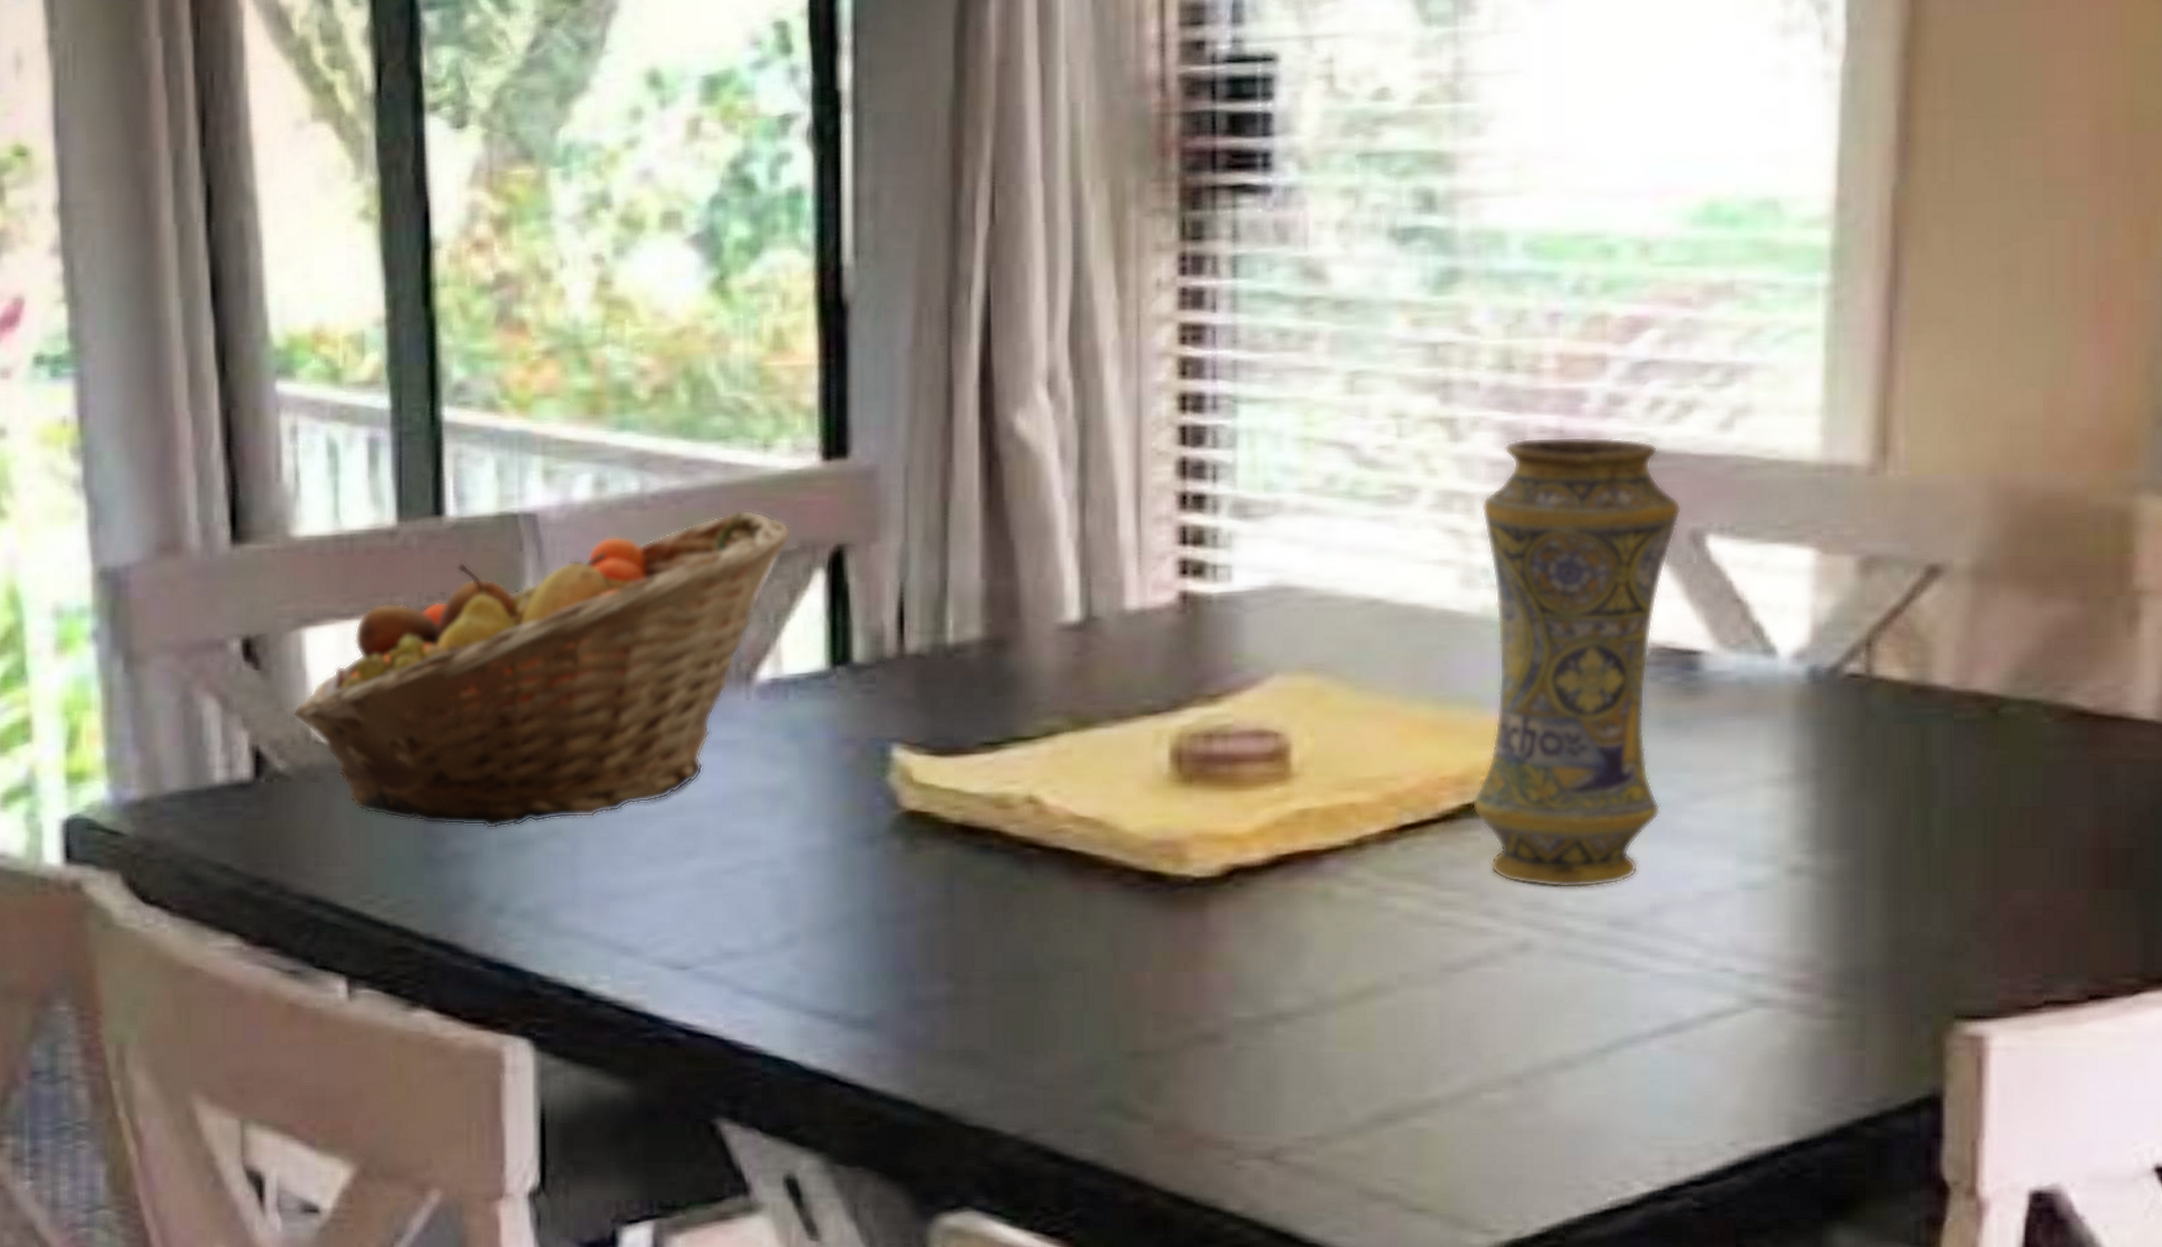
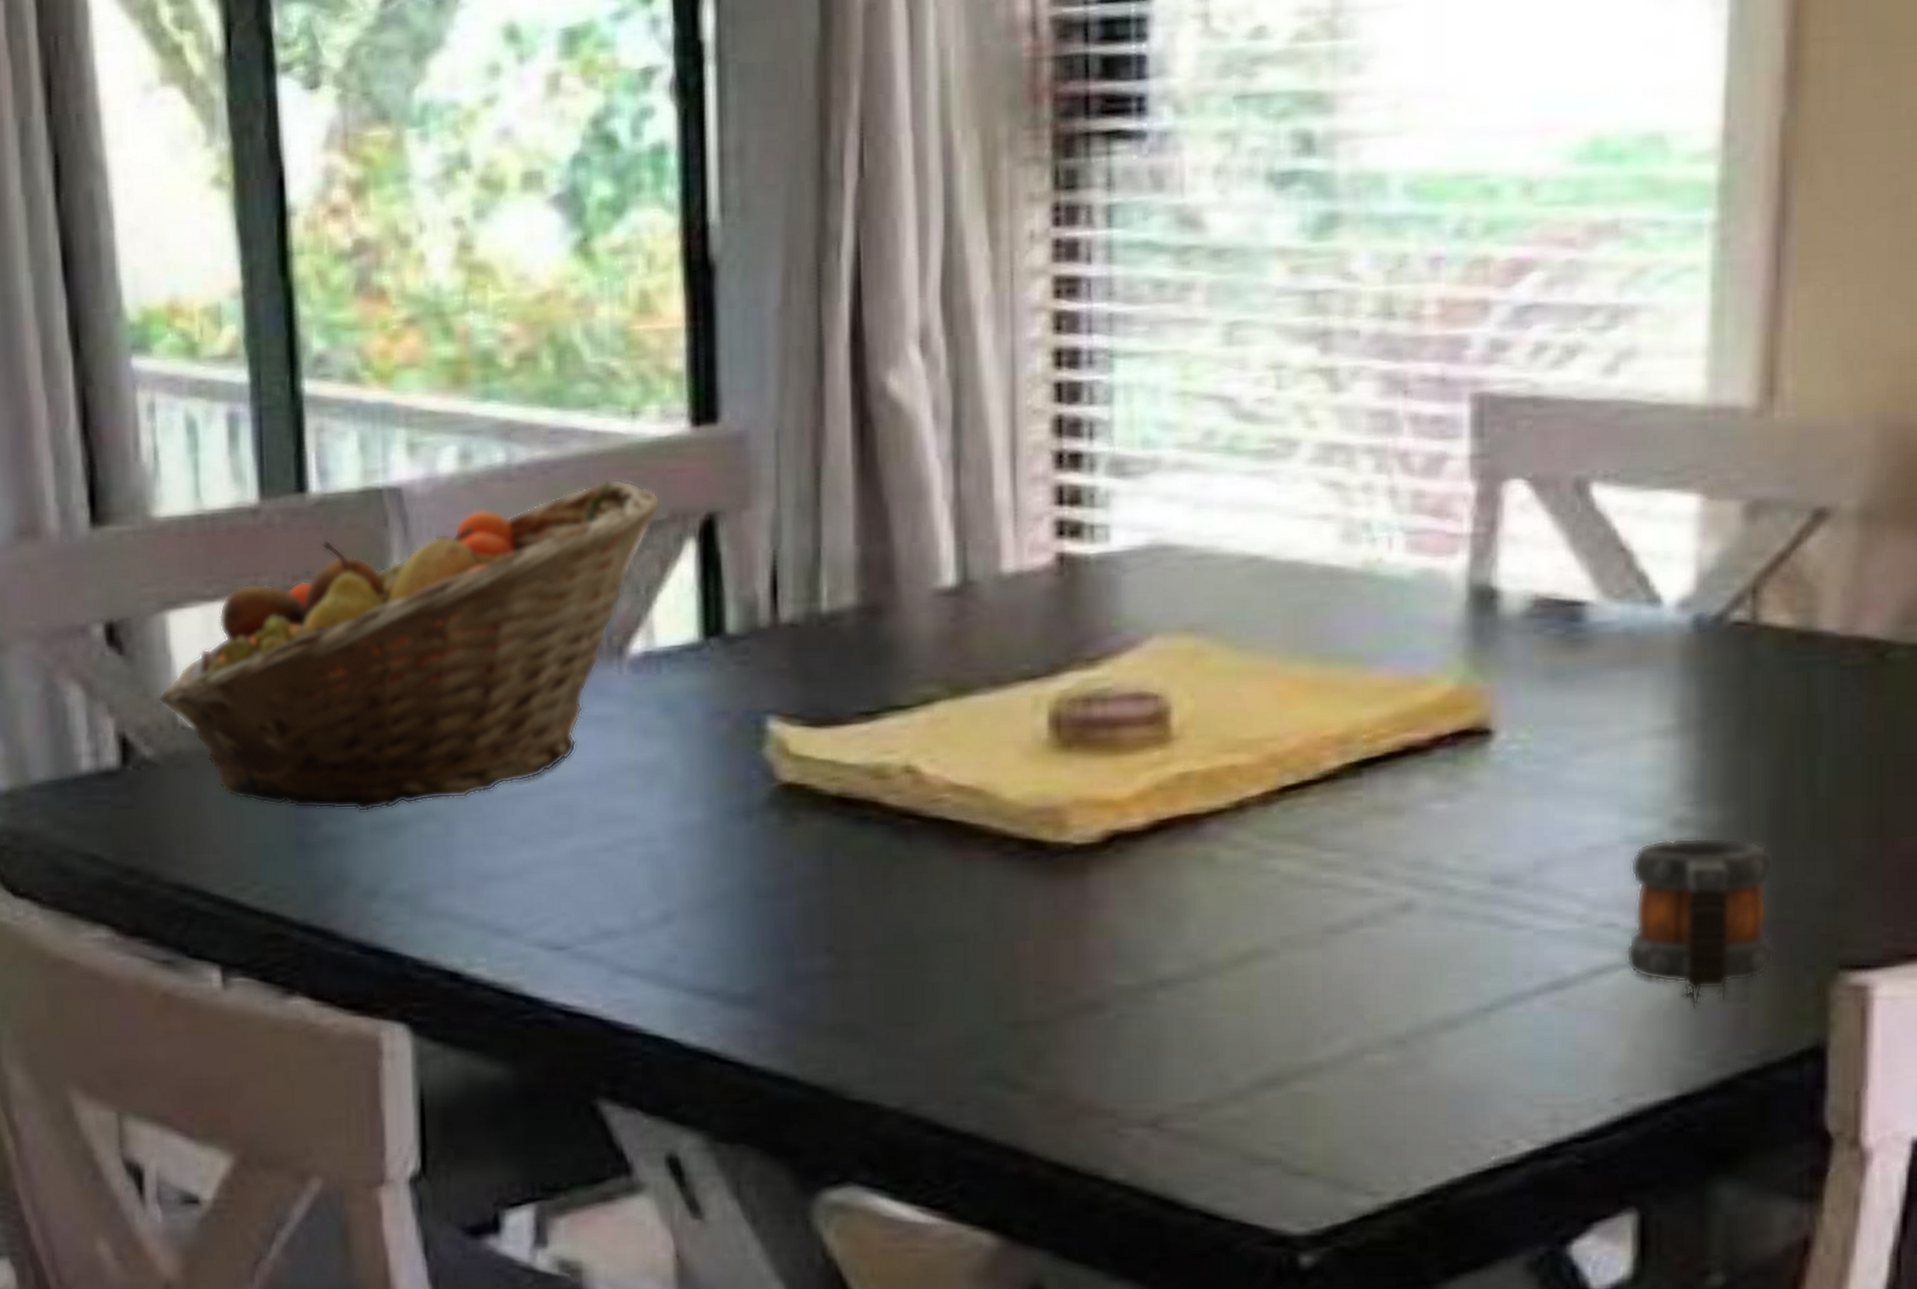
vase: present [1473,436,1681,889] -> none [1355,383,1565,847]
mug: none [1742,885,1890,1055] -> present [1626,837,1775,1009]

